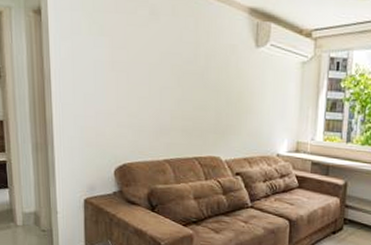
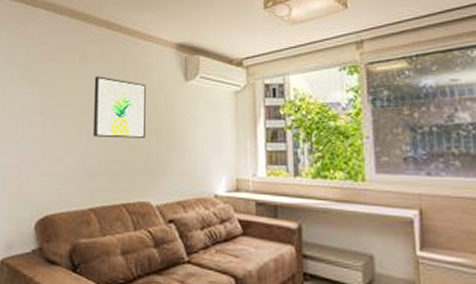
wall art: none [165,34,218,100] -> present [93,76,146,138]

